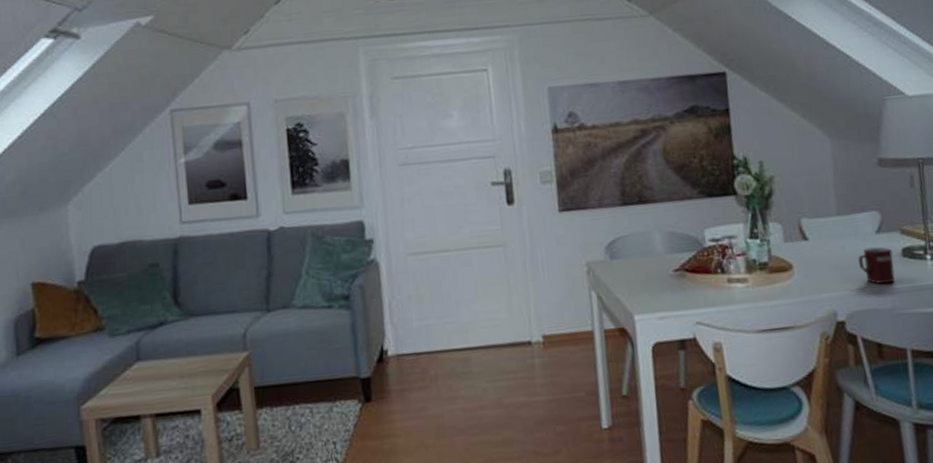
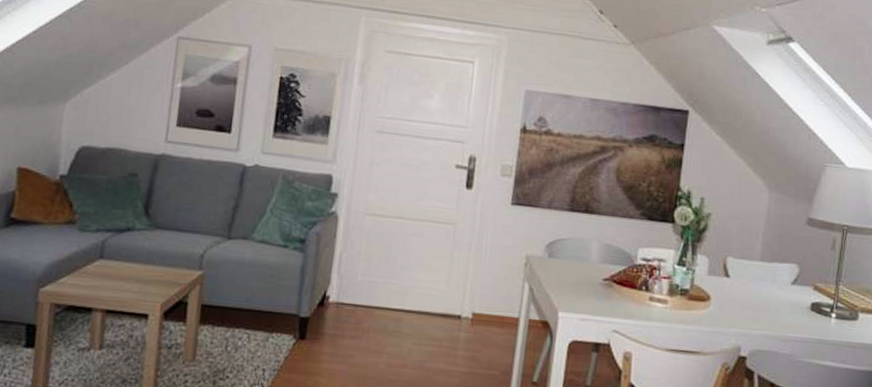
mug: present [858,246,895,284] -> none [770,295,802,331]

